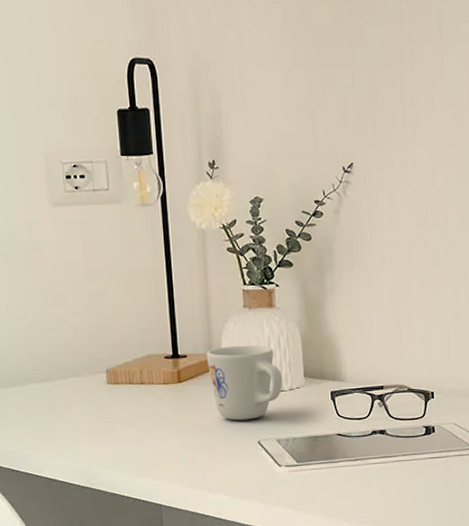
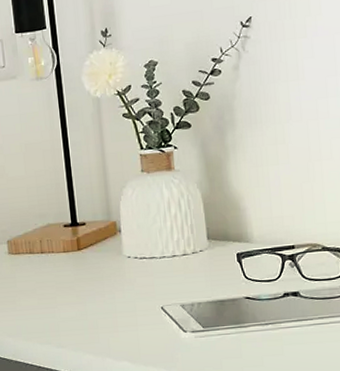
mug: present [206,345,283,421] -> none [105,209,185,287]

